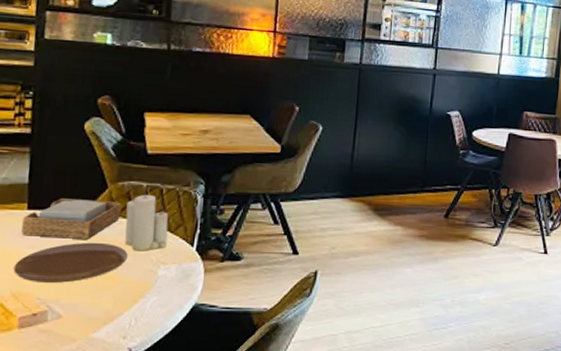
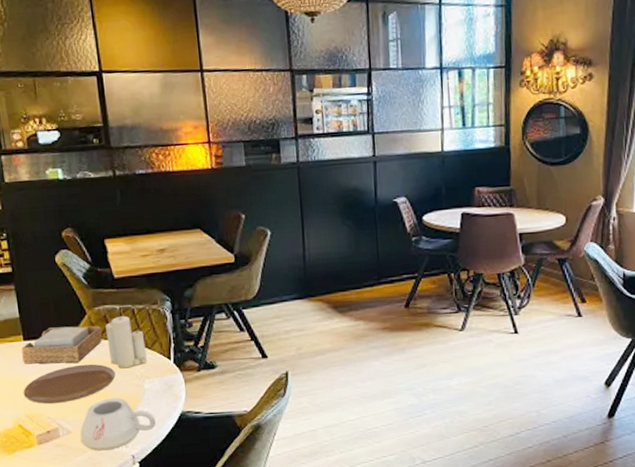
cup: none [71,282,164,341] -> present [80,398,156,451]

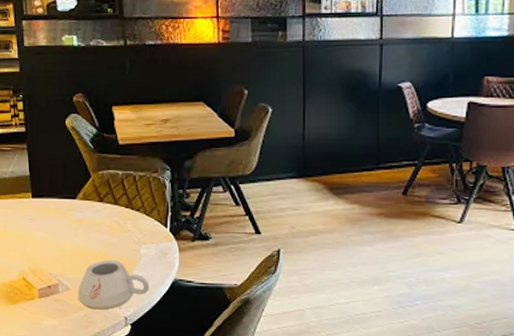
napkin holder: present [21,326,102,364] -> none [30,188,104,223]
plate: present [23,364,116,405] -> none [28,225,114,261]
candle: present [105,313,147,369] -> none [108,179,145,233]

